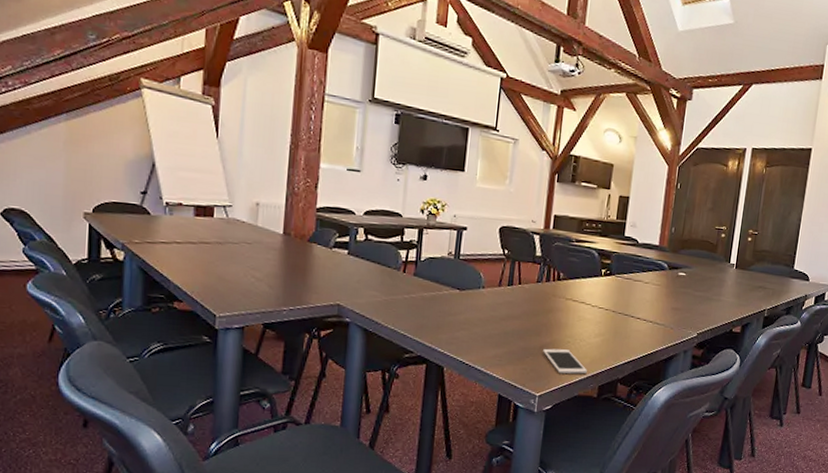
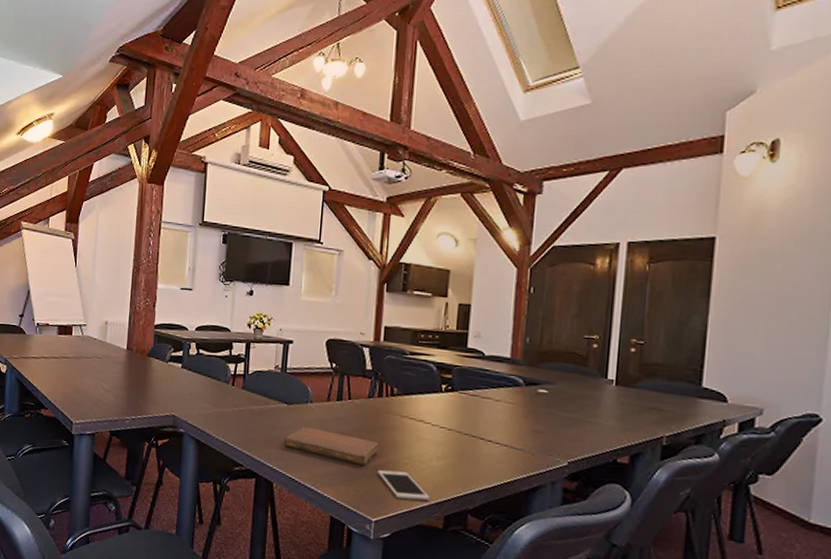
notebook: none [455,312,545,346] -> present [283,427,379,466]

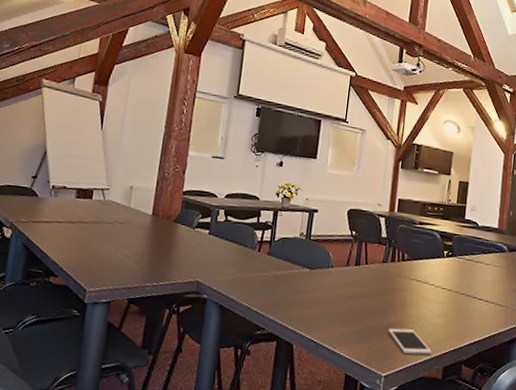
notebook: present [283,427,379,466] -> none [304,290,390,325]

